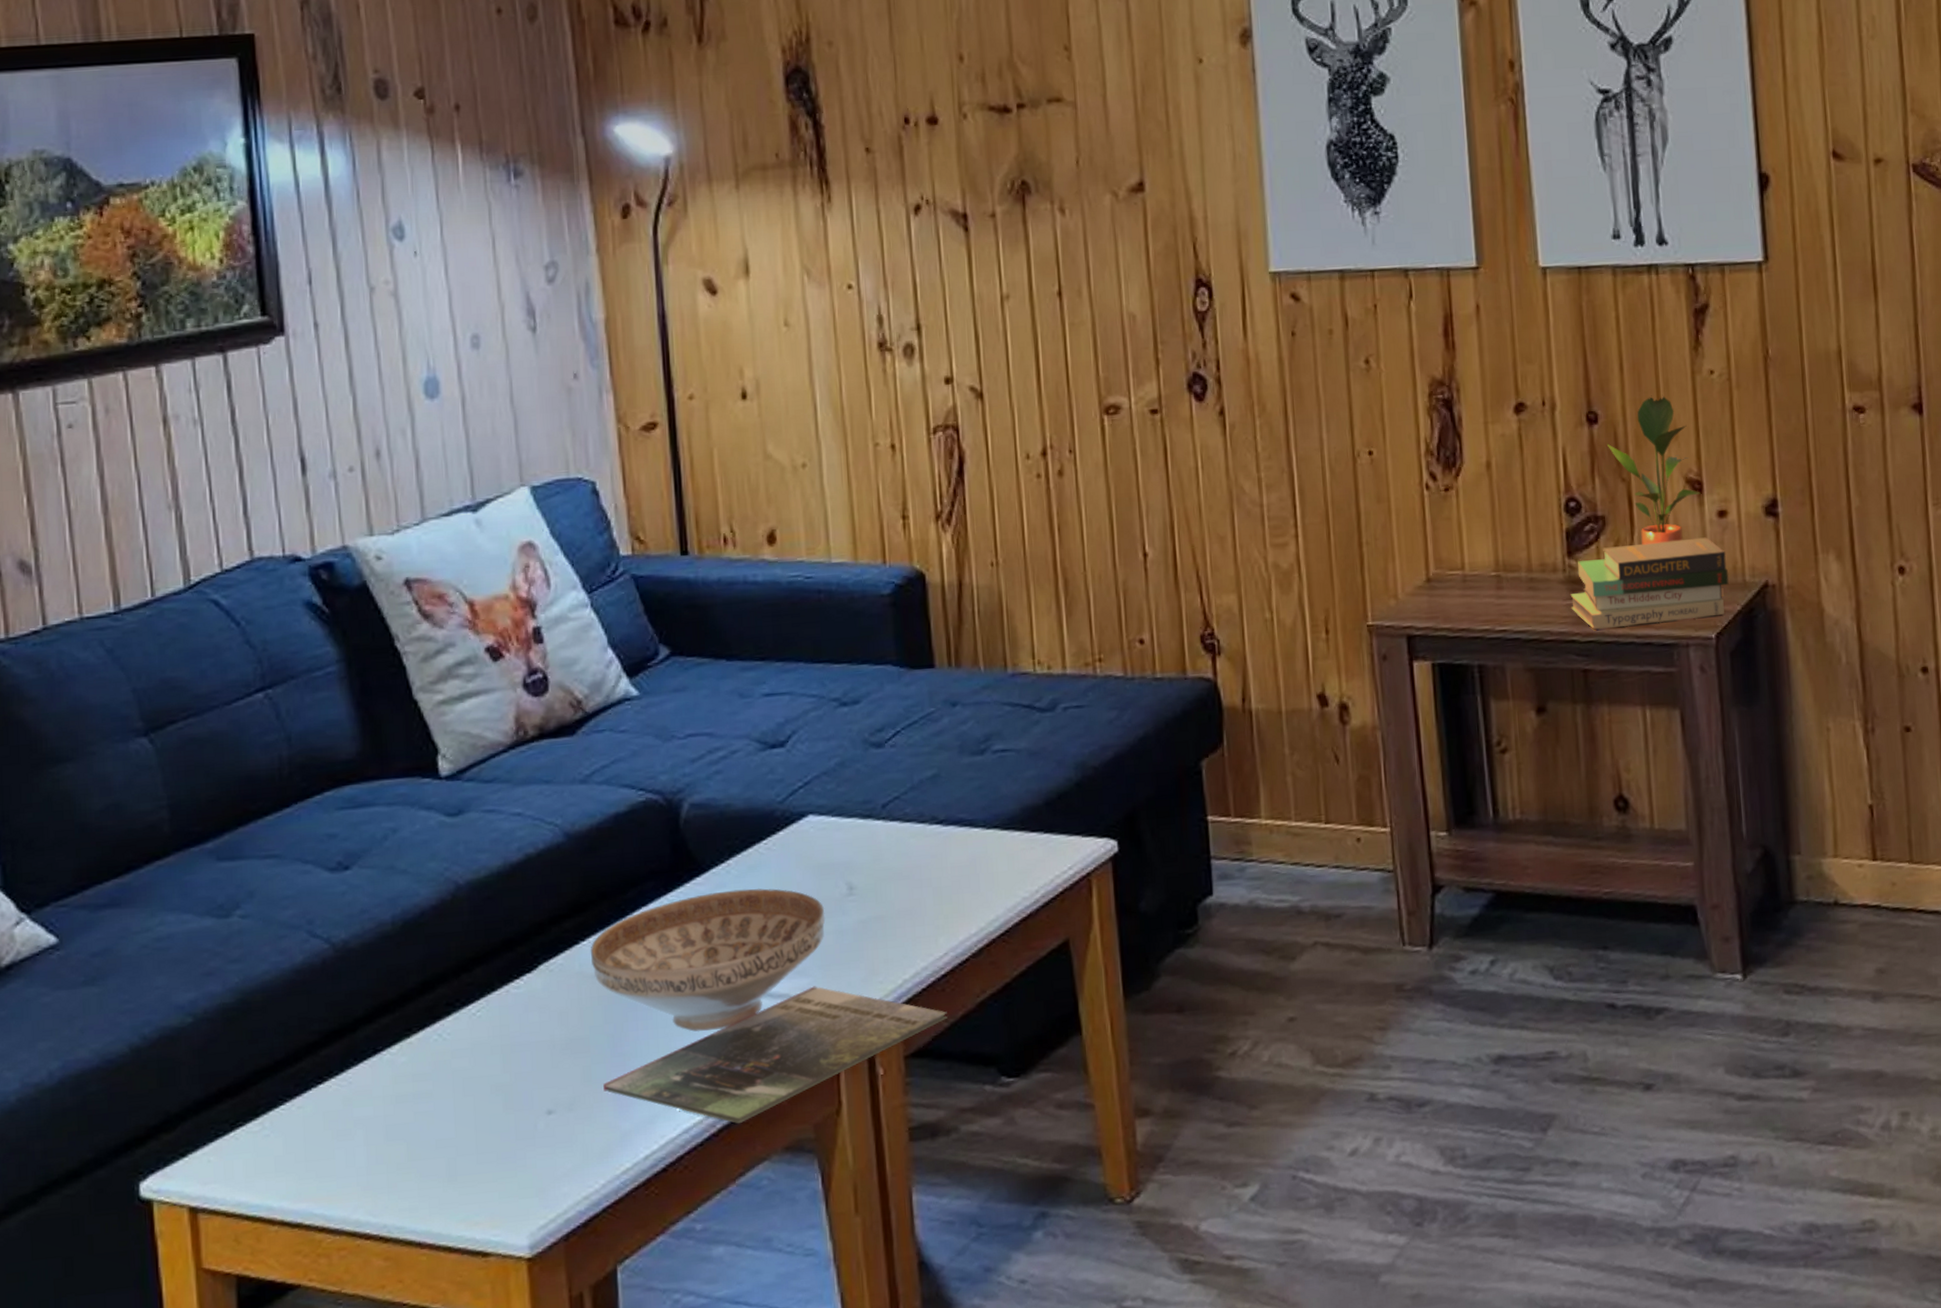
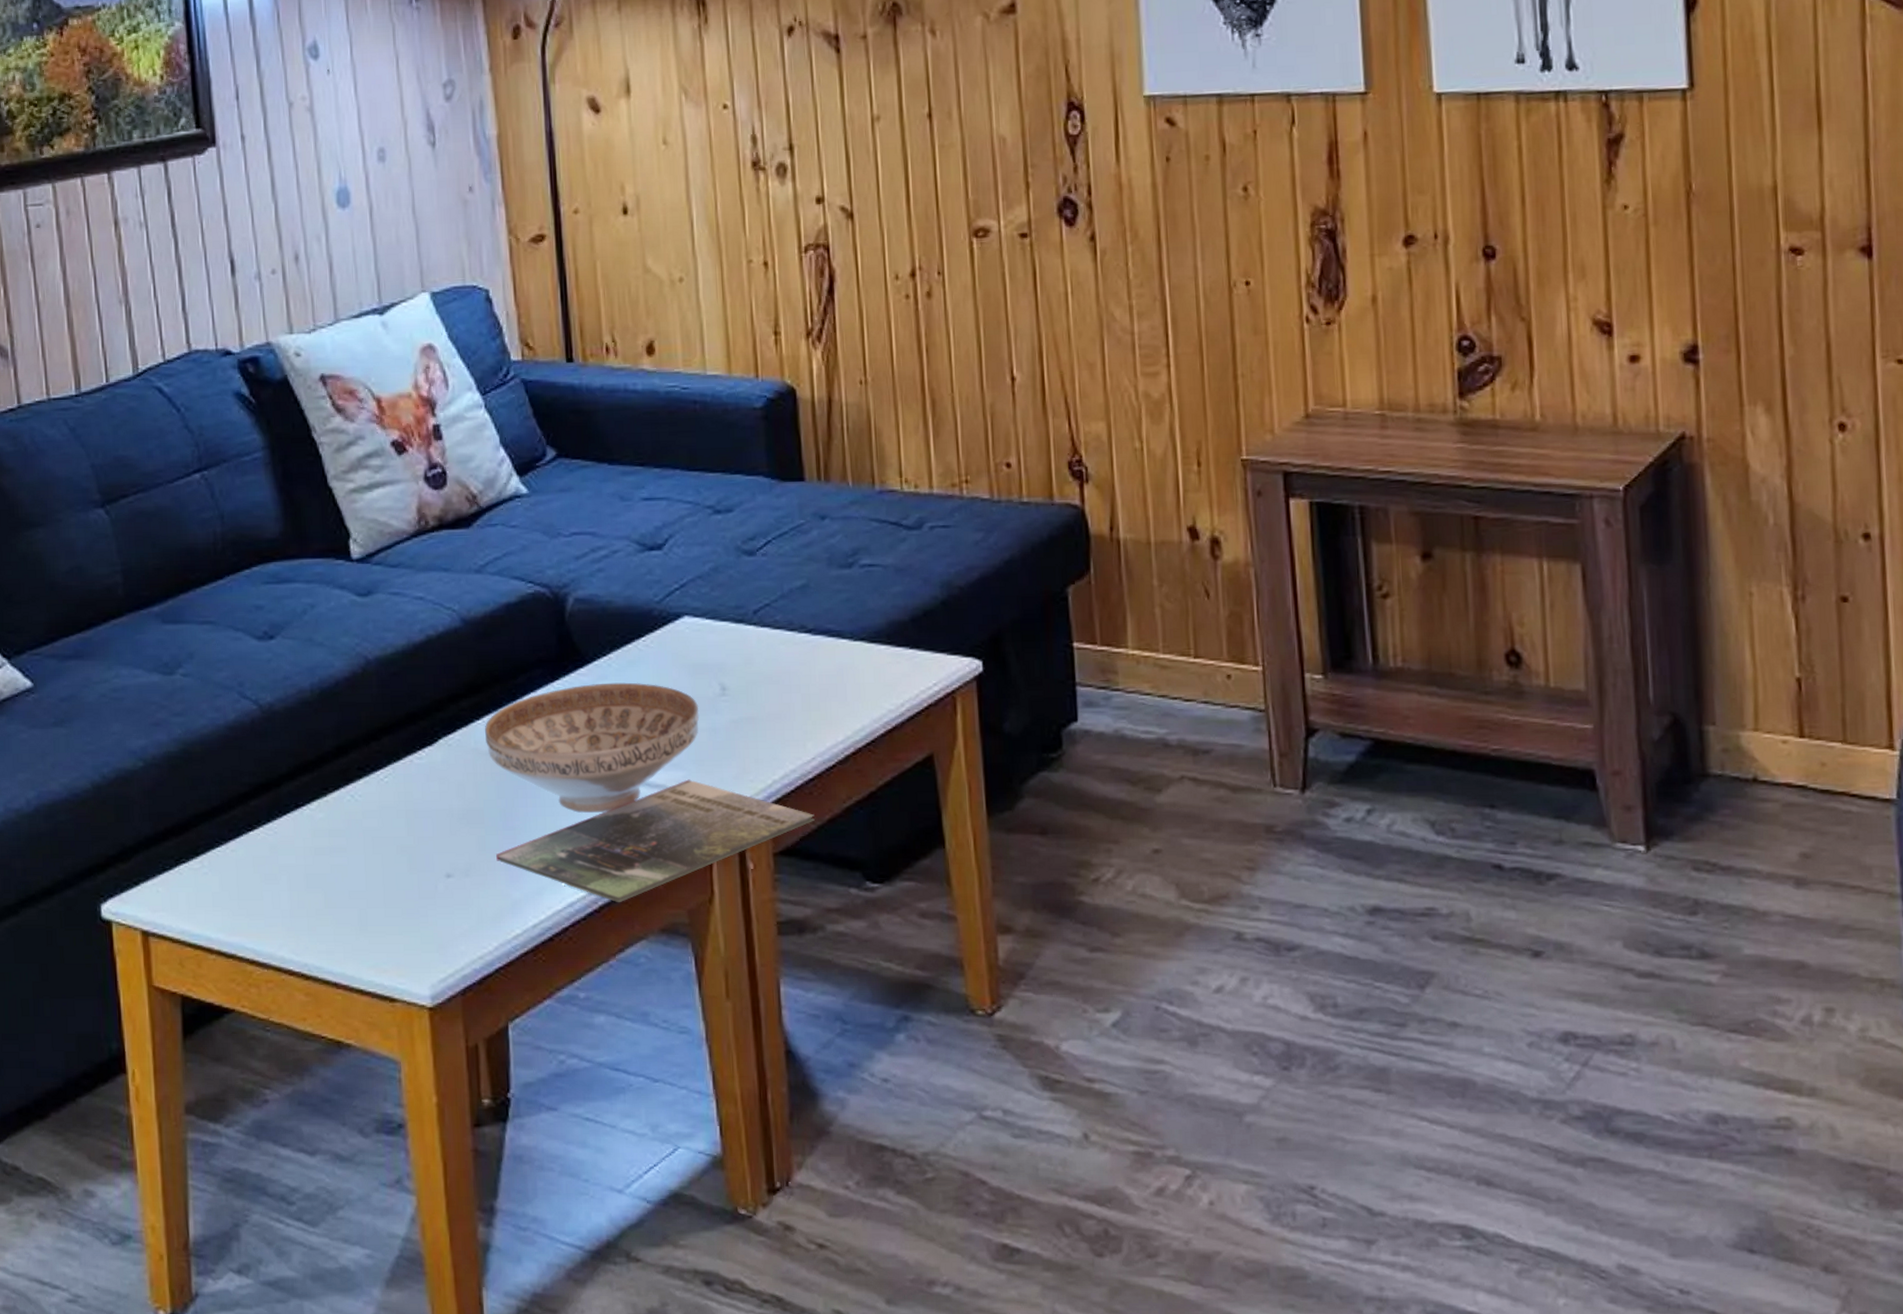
books: present [1570,537,1729,630] -> none [1461,383,1640,476]
potted plant: present [1606,395,1701,544] -> none [1505,230,1610,388]

